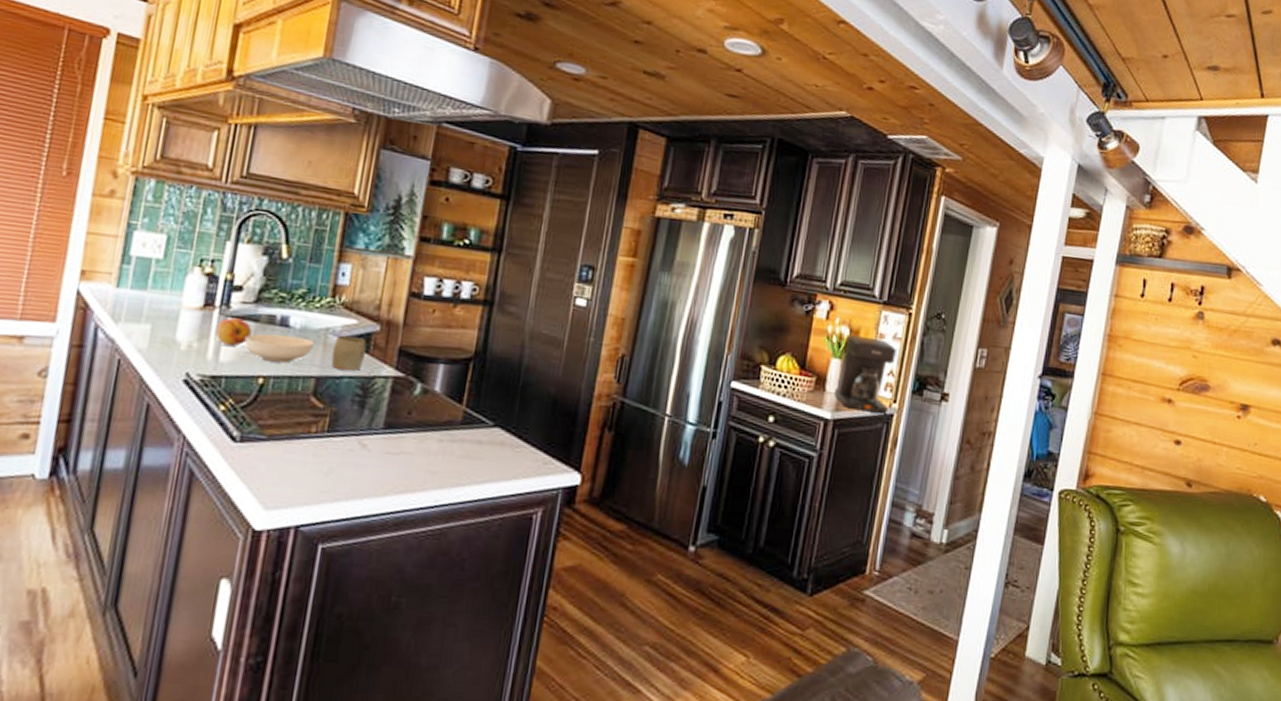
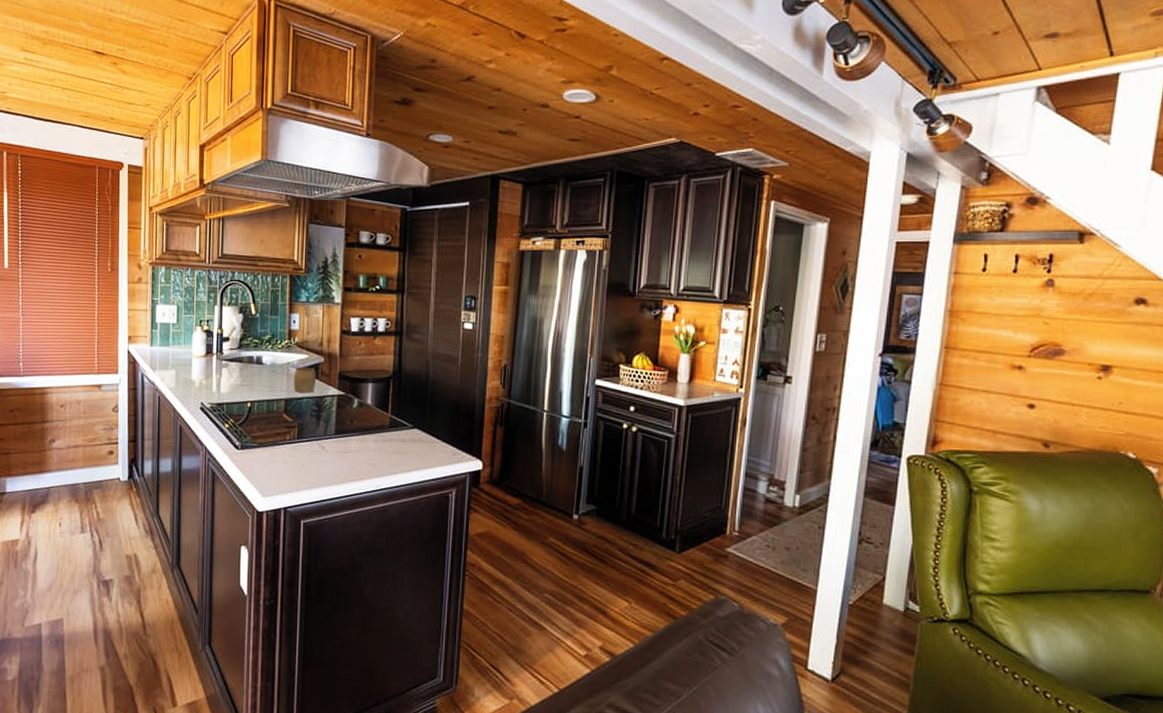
fruit: present [216,317,253,346] -> none [216,361,240,381]
bowl: present [244,333,316,363] -> none [235,370,282,391]
coffee maker: present [834,335,896,414] -> none [685,332,739,398]

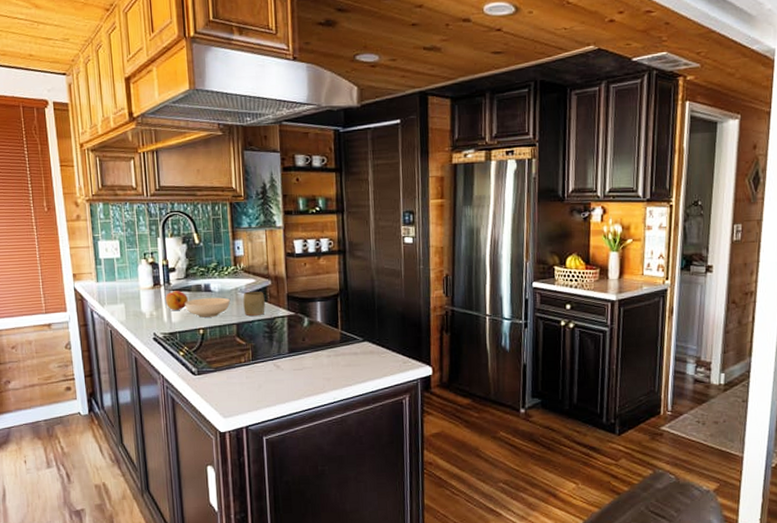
fruit: none [216,361,240,381] -> present [165,291,189,310]
bowl: none [235,370,282,391] -> present [184,297,231,318]

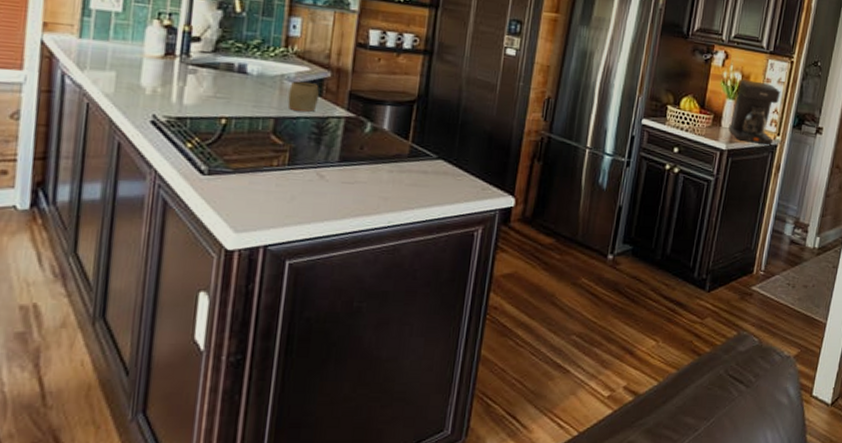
fruit: present [165,291,189,310] -> none [178,65,213,91]
bowl: present [184,297,231,318] -> none [205,79,273,106]
coffee maker: none [616,230,663,290] -> present [729,79,780,145]

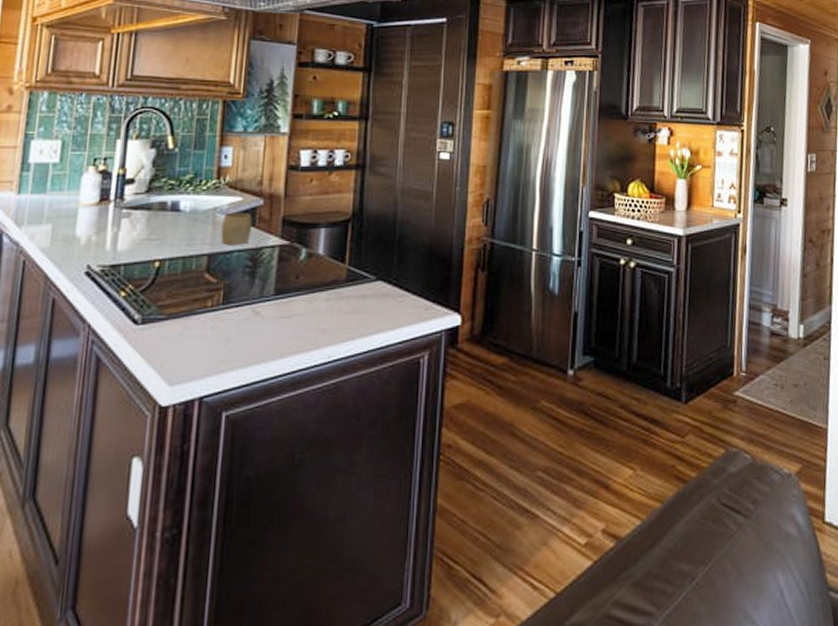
coffee maker: present [729,79,780,145] -> none [683,156,734,224]

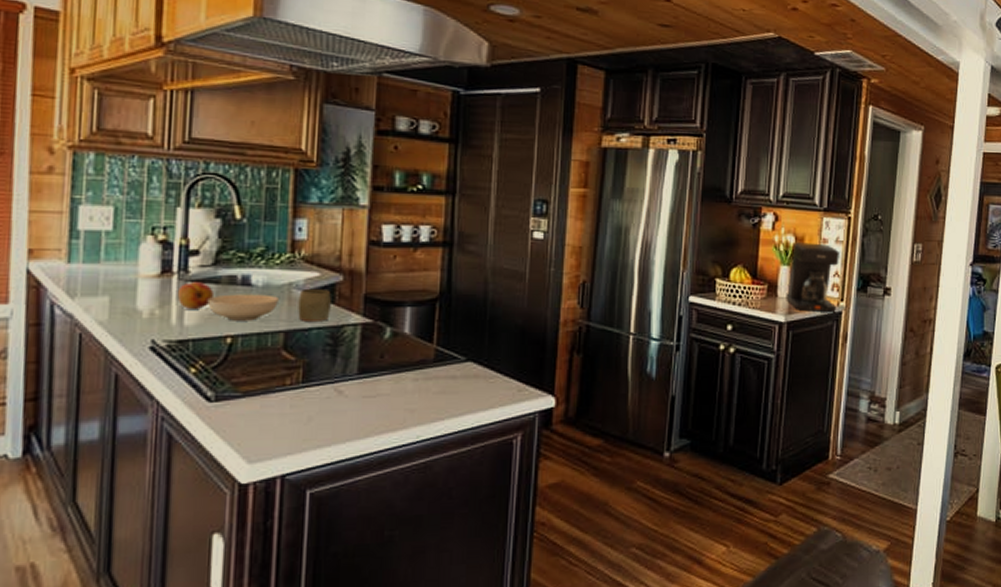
fruit: none [112,209,147,235] -> present [177,282,215,309]
bowl: none [139,219,205,245] -> present [207,294,280,321]
coffee maker: none [683,156,734,224] -> present [786,242,839,312]

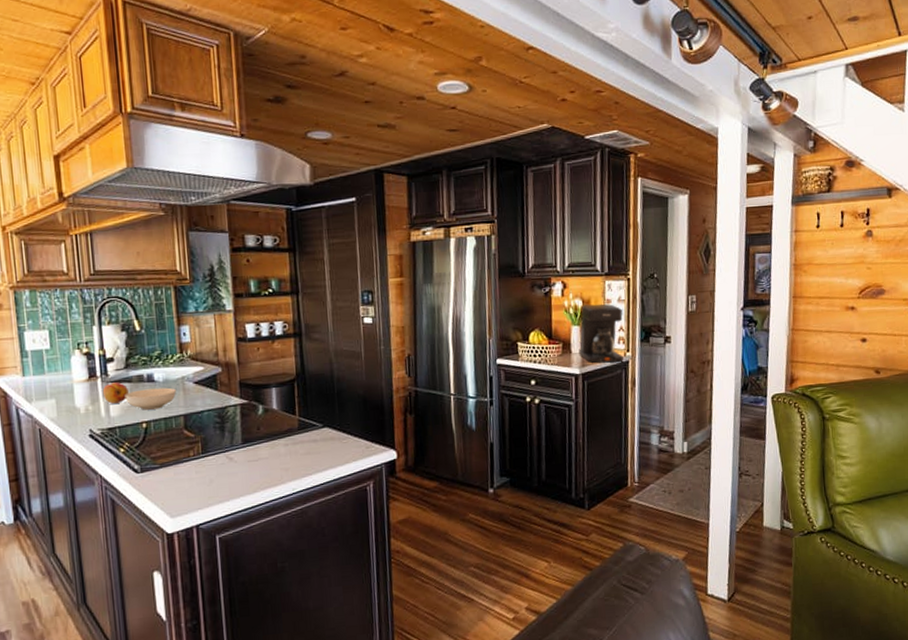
mug: present [298,288,331,321] -> none [190,379,216,406]

